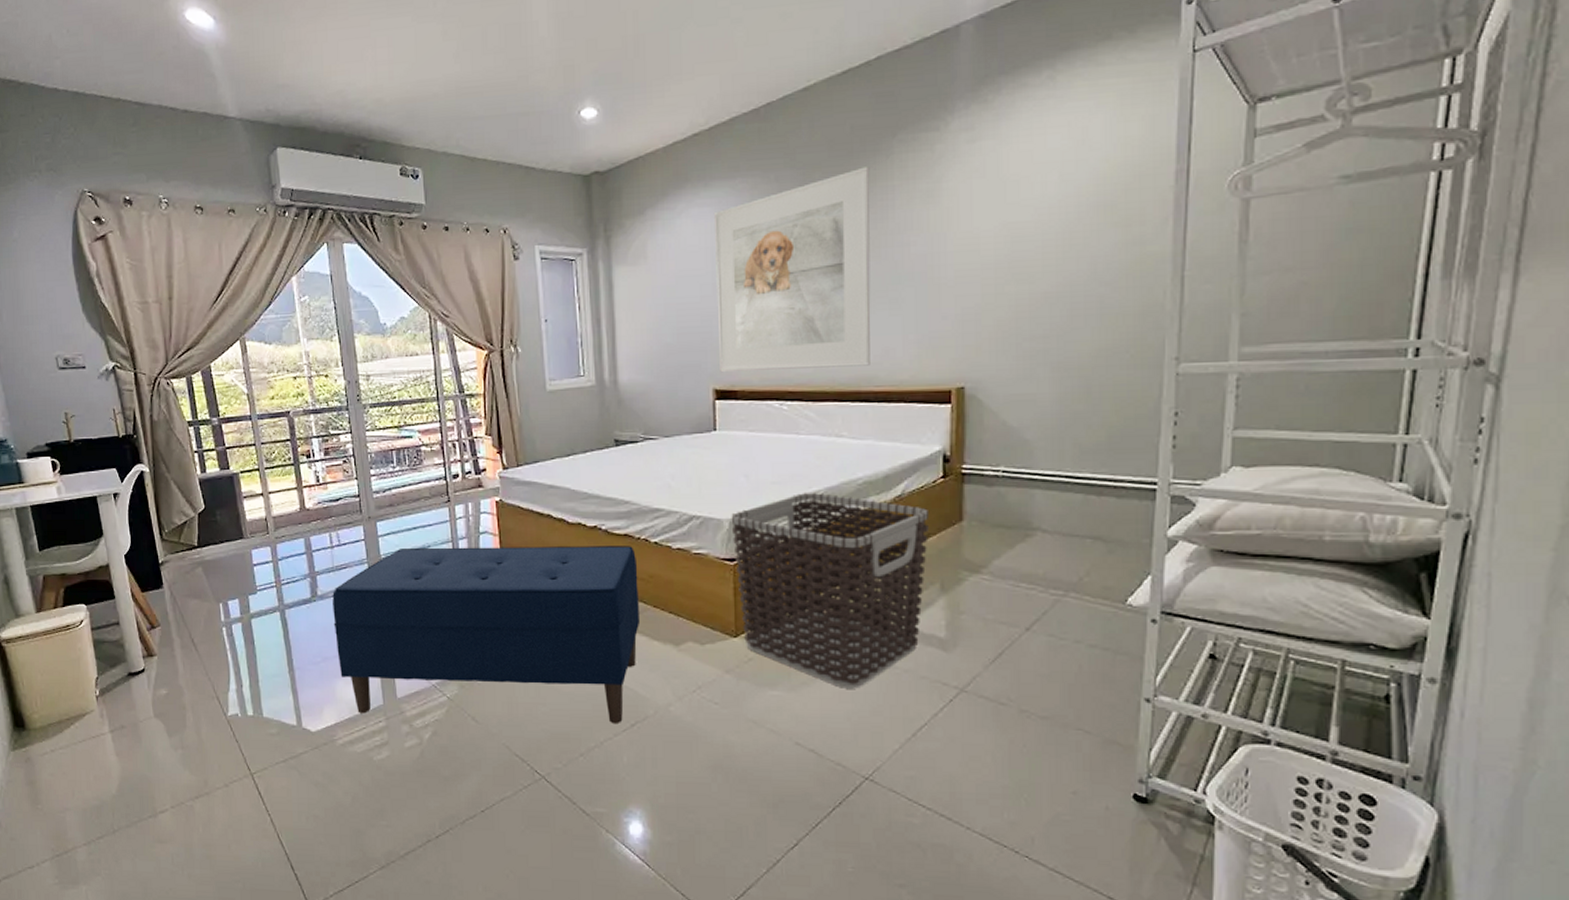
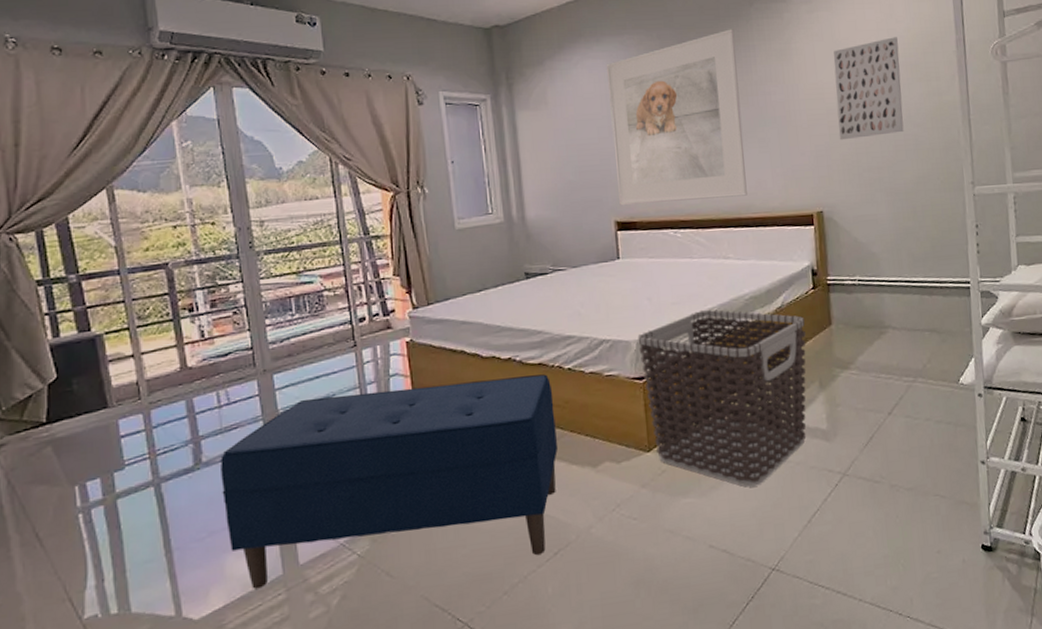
wall art: none [994,170,1089,302] -> present [833,37,904,141]

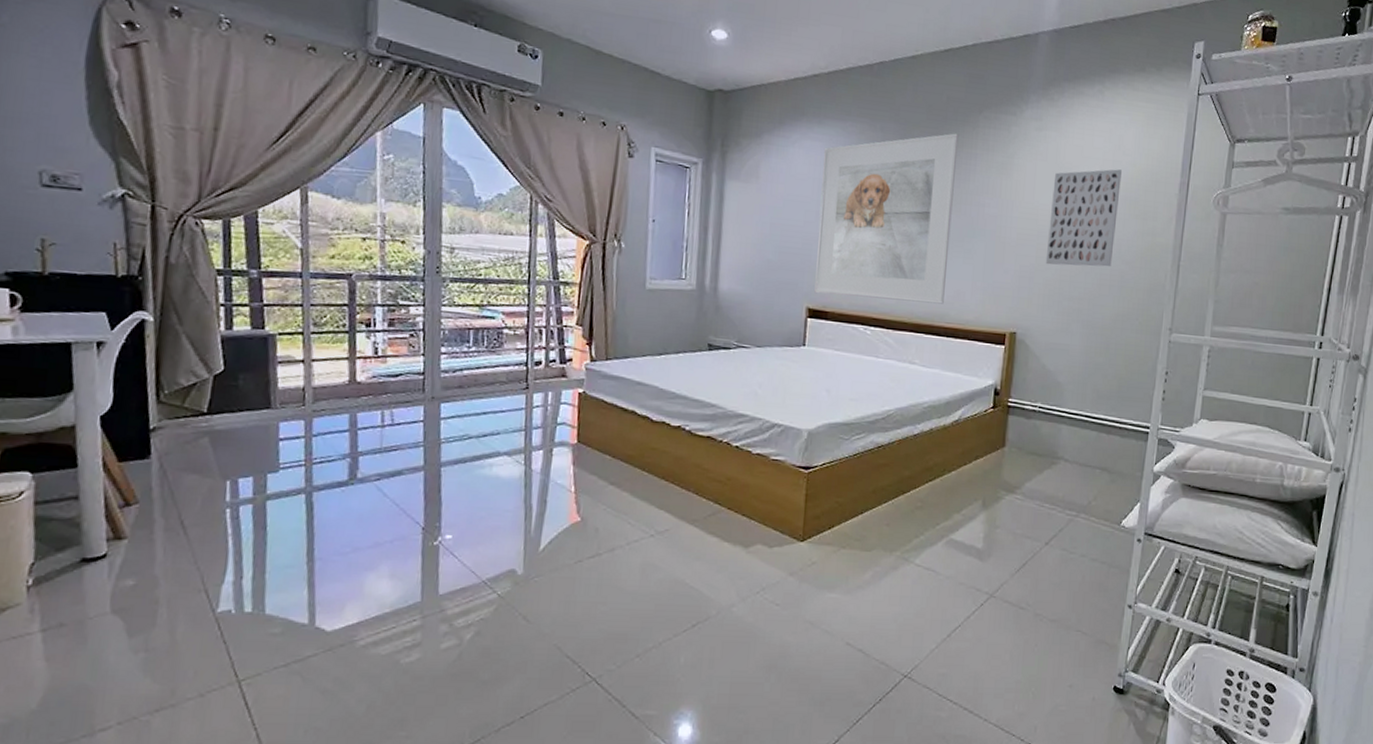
bench: present [220,374,559,589] -> none [372,433,717,623]
clothes hamper: present [637,309,806,487] -> none [809,410,980,593]

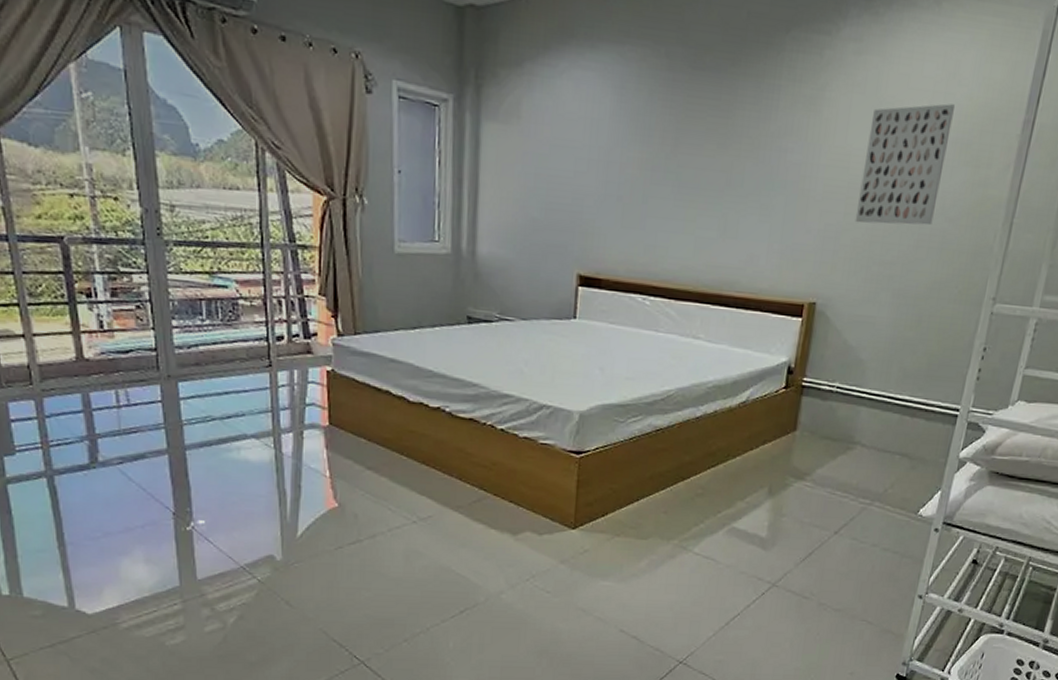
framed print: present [814,133,959,304] -> none [586,59,760,270]

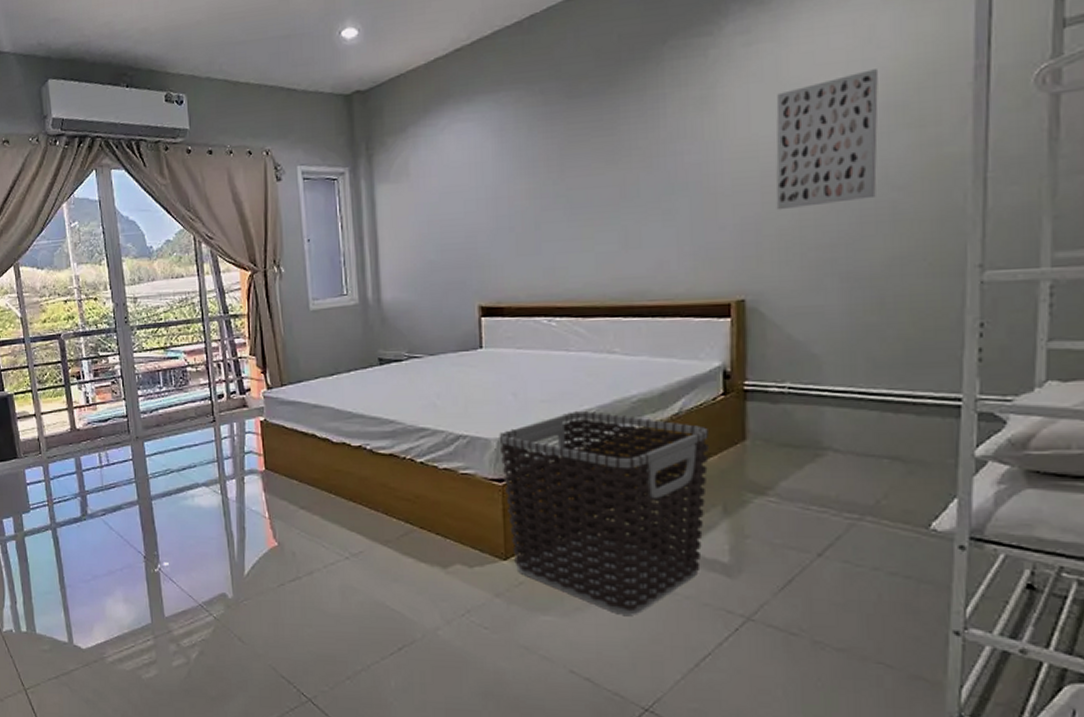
clothes hamper: none [581,390,769,581] -> present [499,410,710,615]

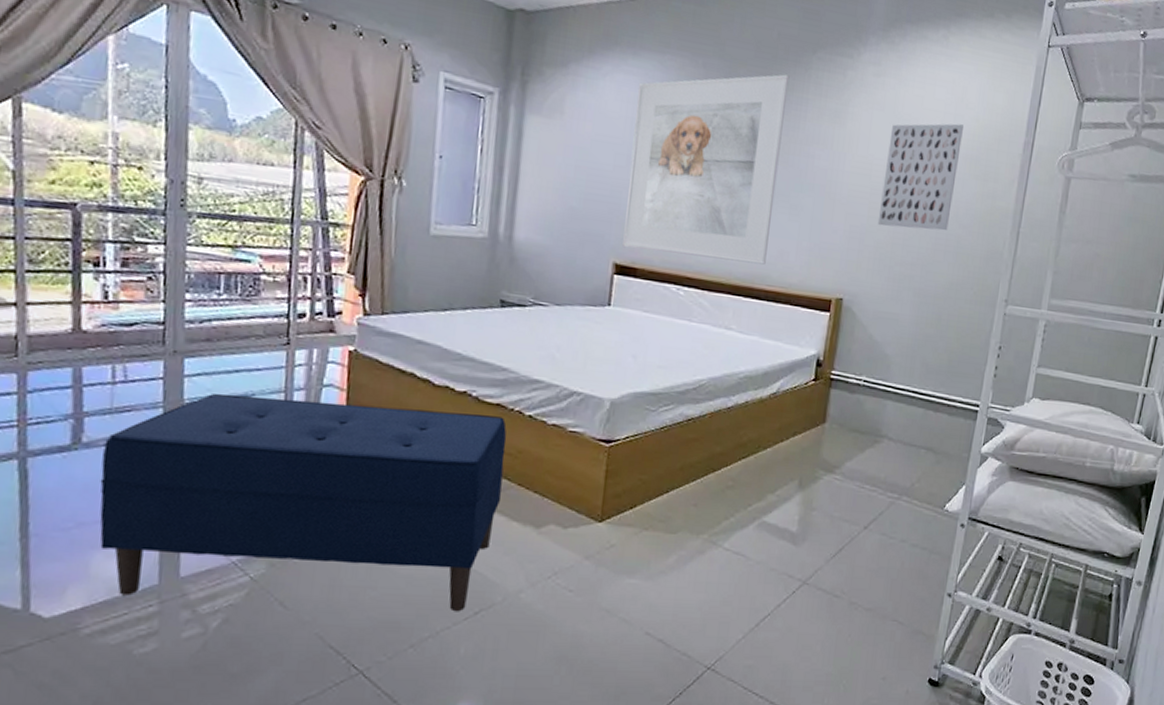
bench: none [102,466,407,647] -> present [100,394,507,611]
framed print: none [478,75,643,289] -> present [623,74,790,265]
clothes hamper: present [499,410,710,615] -> none [609,379,799,579]

